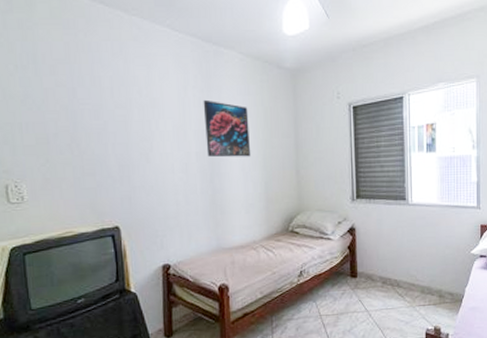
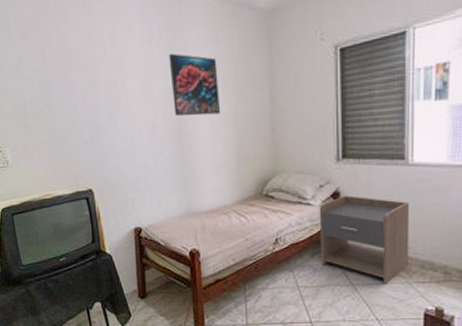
nightstand: none [338,231,412,309] -> present [319,195,410,285]

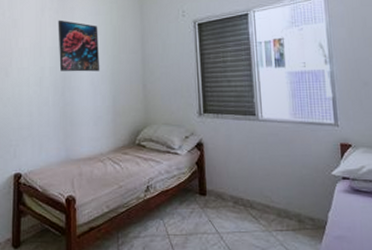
nightstand: present [319,195,410,285] -> none [185,146,267,233]

